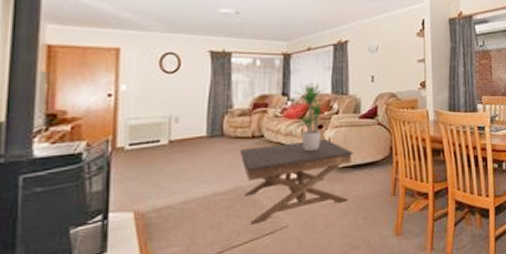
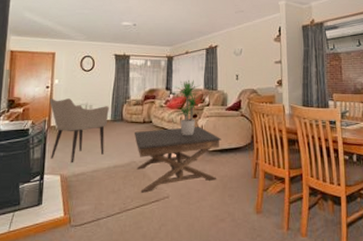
armchair: none [113,109,203,194] -> present [49,98,109,162]

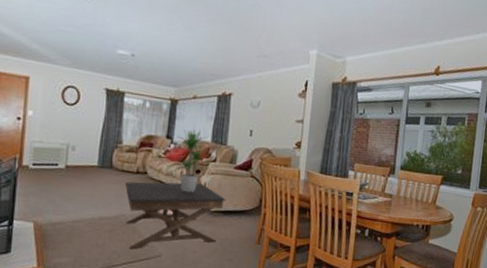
armchair: present [49,98,109,162] -> none [21,132,96,209]

